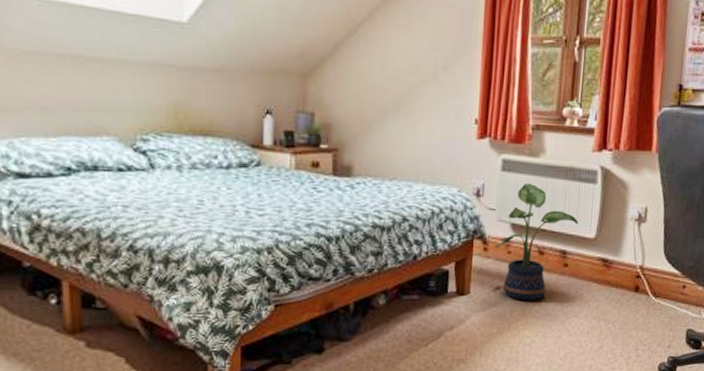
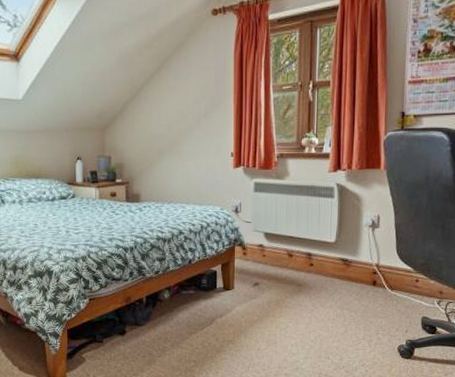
potted plant: present [494,184,579,300] -> none [252,201,320,294]

